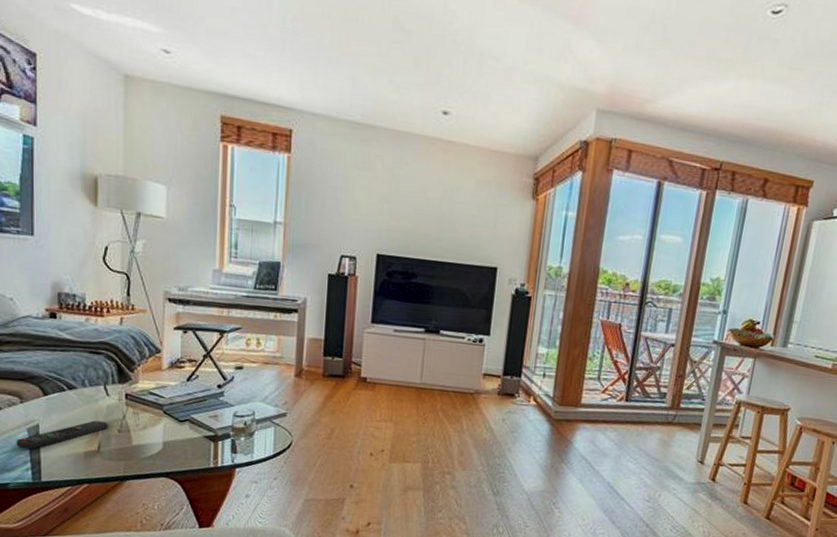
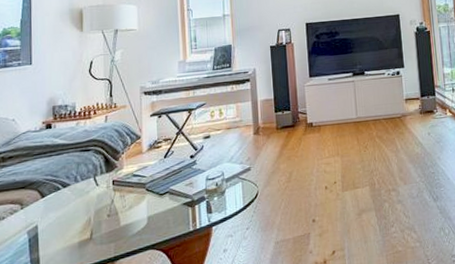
remote control: present [16,420,109,450] -> none [17,209,99,252]

